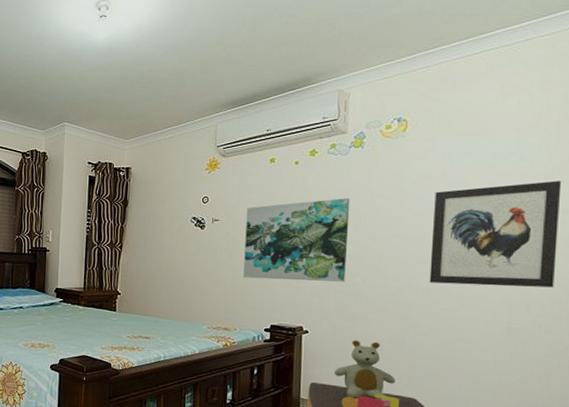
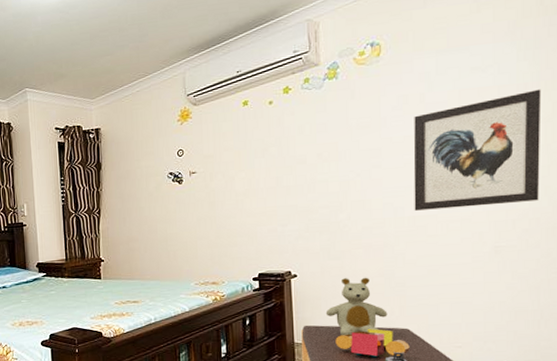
wall art: present [243,198,350,282] -> none [224,134,329,229]

